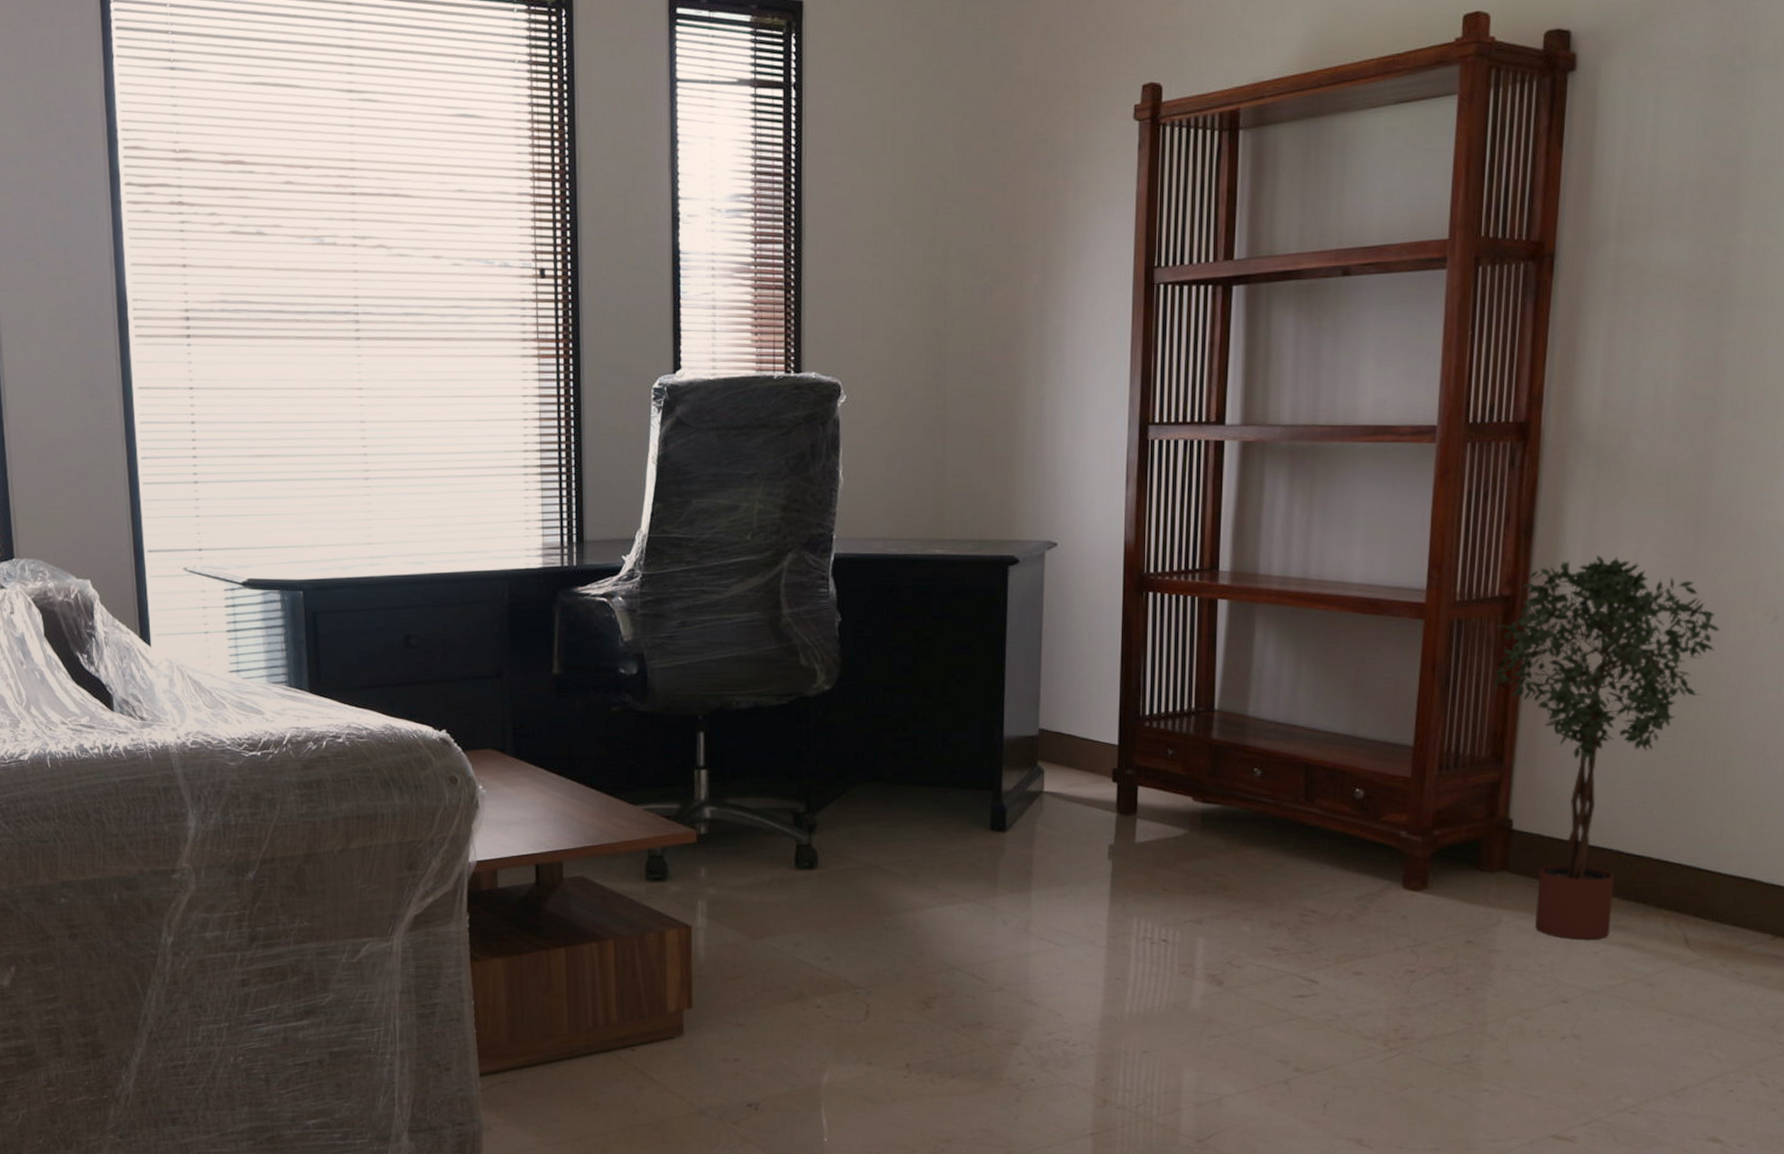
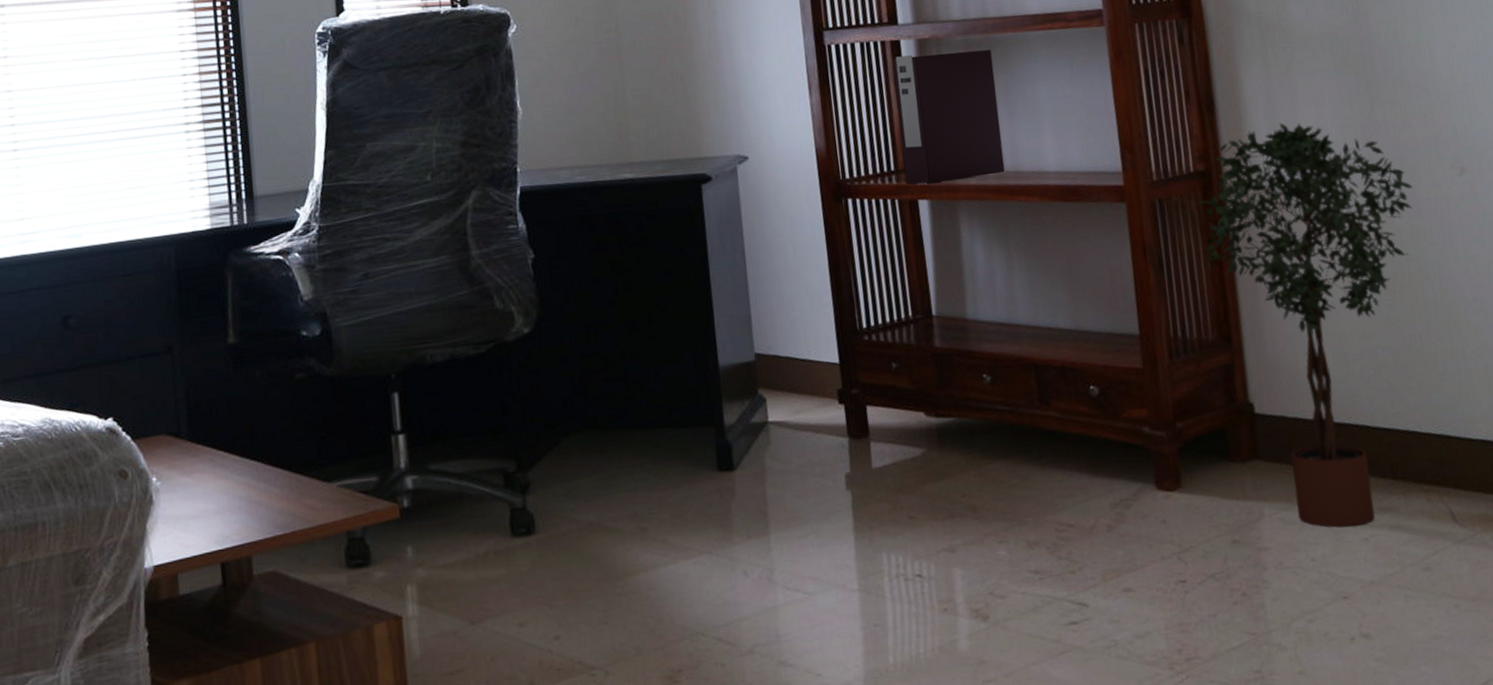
binder: none [1208,457,1315,584] -> present [893,50,1006,184]

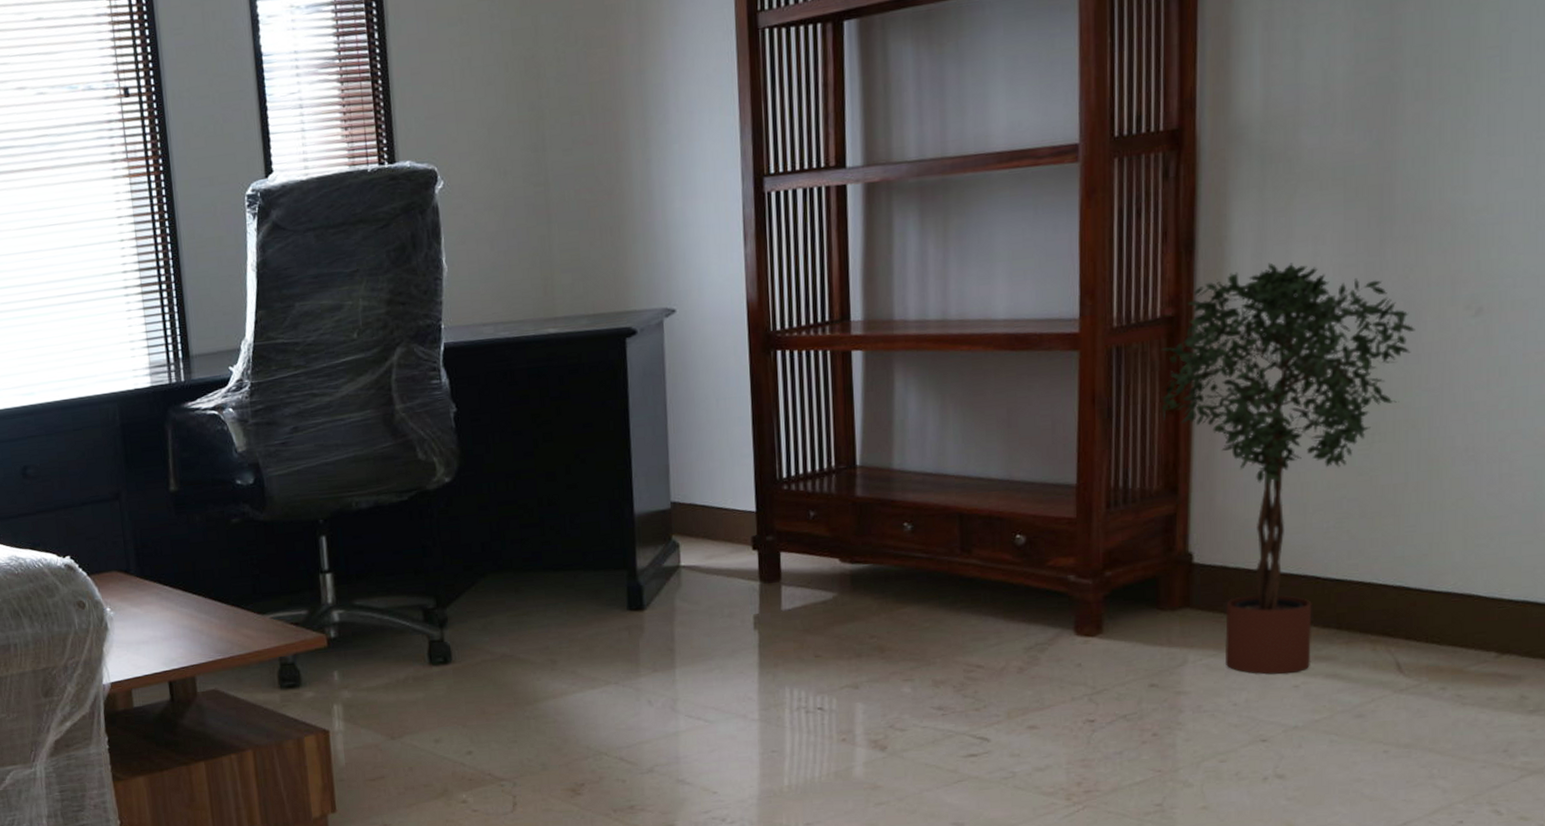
binder: present [893,50,1006,184] -> none [836,192,949,335]

